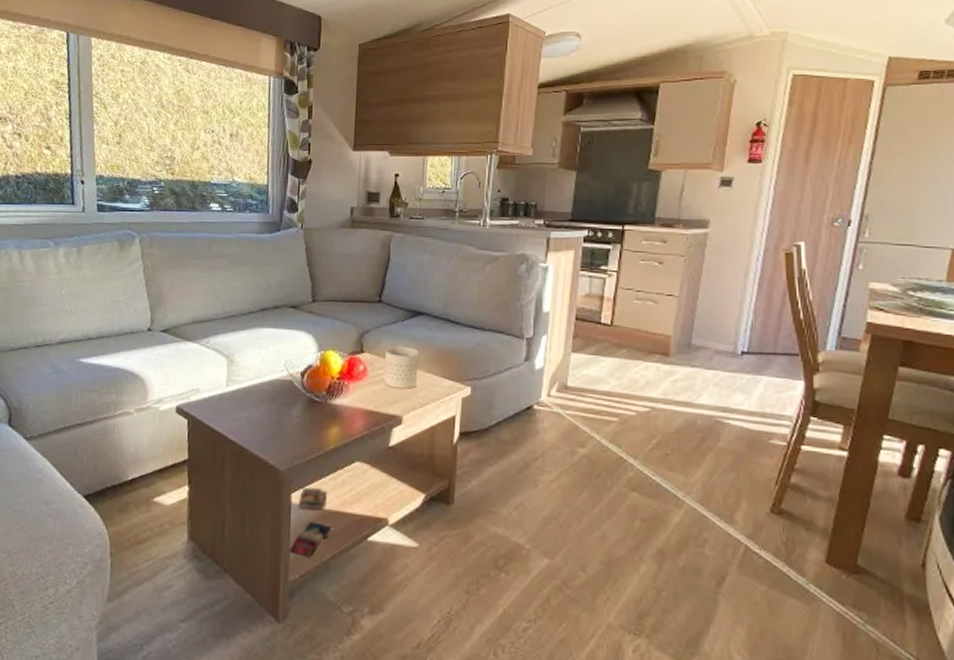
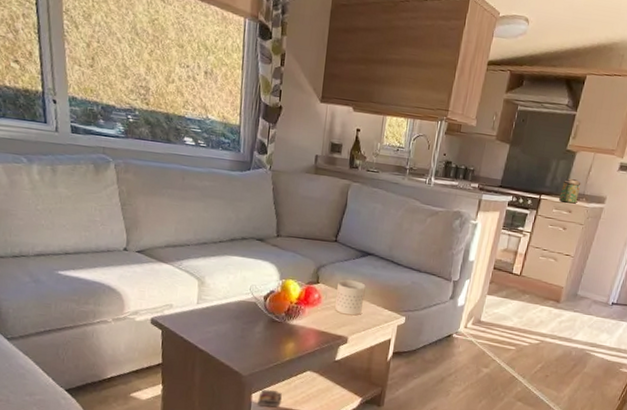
canister: none [648,203,674,232] -> present [559,179,581,204]

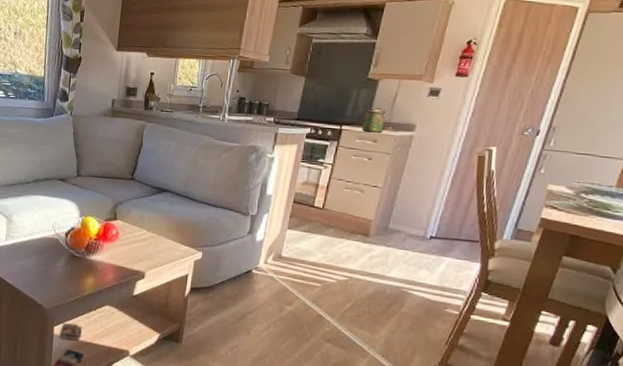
mug: present [334,279,366,316] -> none [131,216,162,251]

